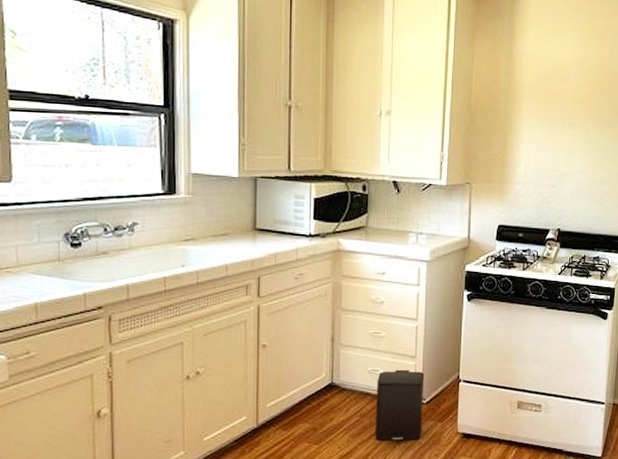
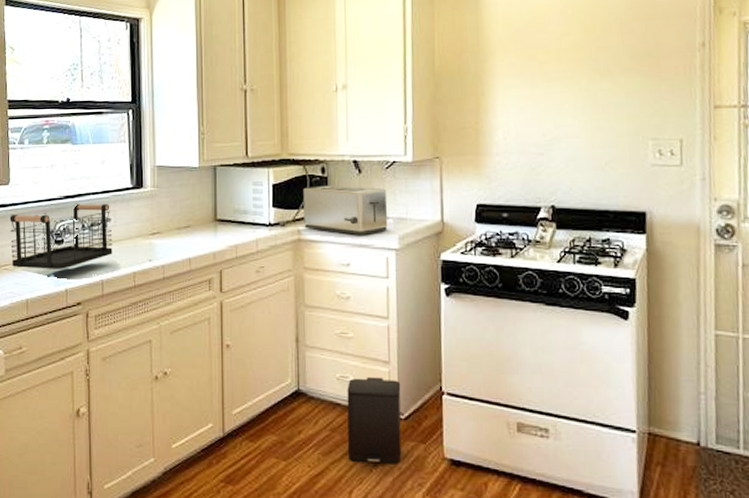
dish rack: none [12,206,140,273] -> present [9,203,113,269]
toaster: none [343,202,422,249] -> present [303,185,388,236]

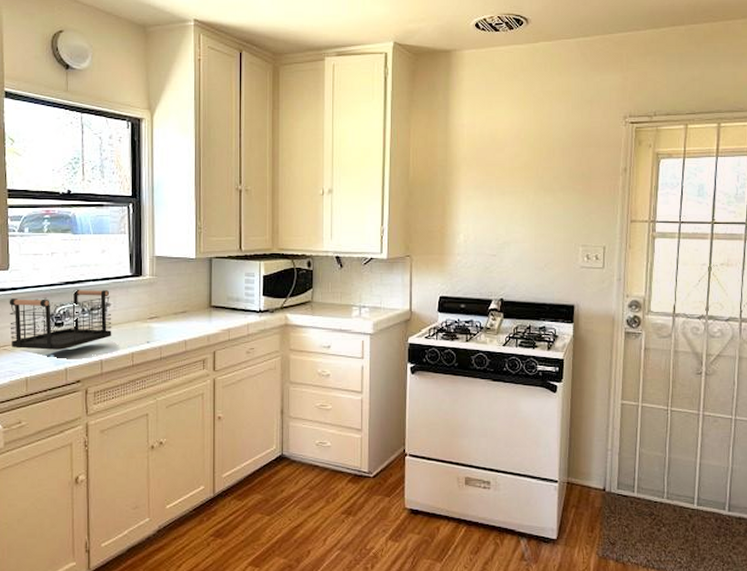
toaster: present [303,185,388,236] -> none [291,277,365,322]
pedal bin: present [347,376,402,464] -> none [324,442,371,515]

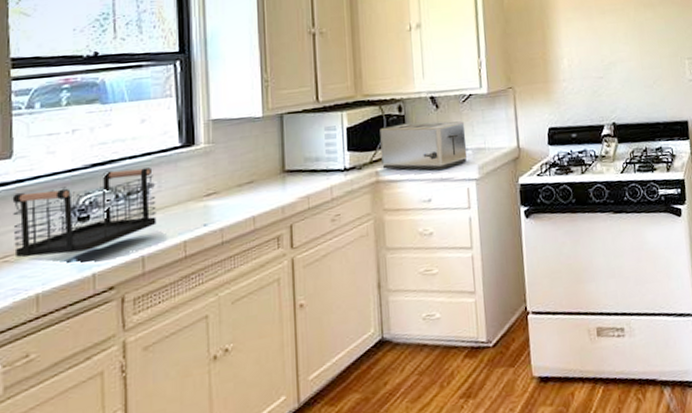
toaster: none [291,277,365,322] -> present [380,121,468,171]

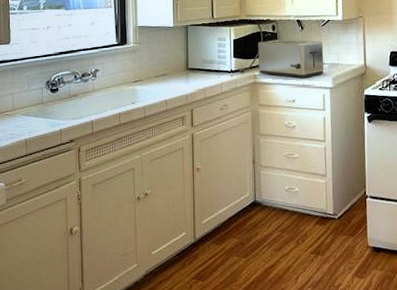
dish rack: present [12,167,157,258] -> none [10,58,101,114]

